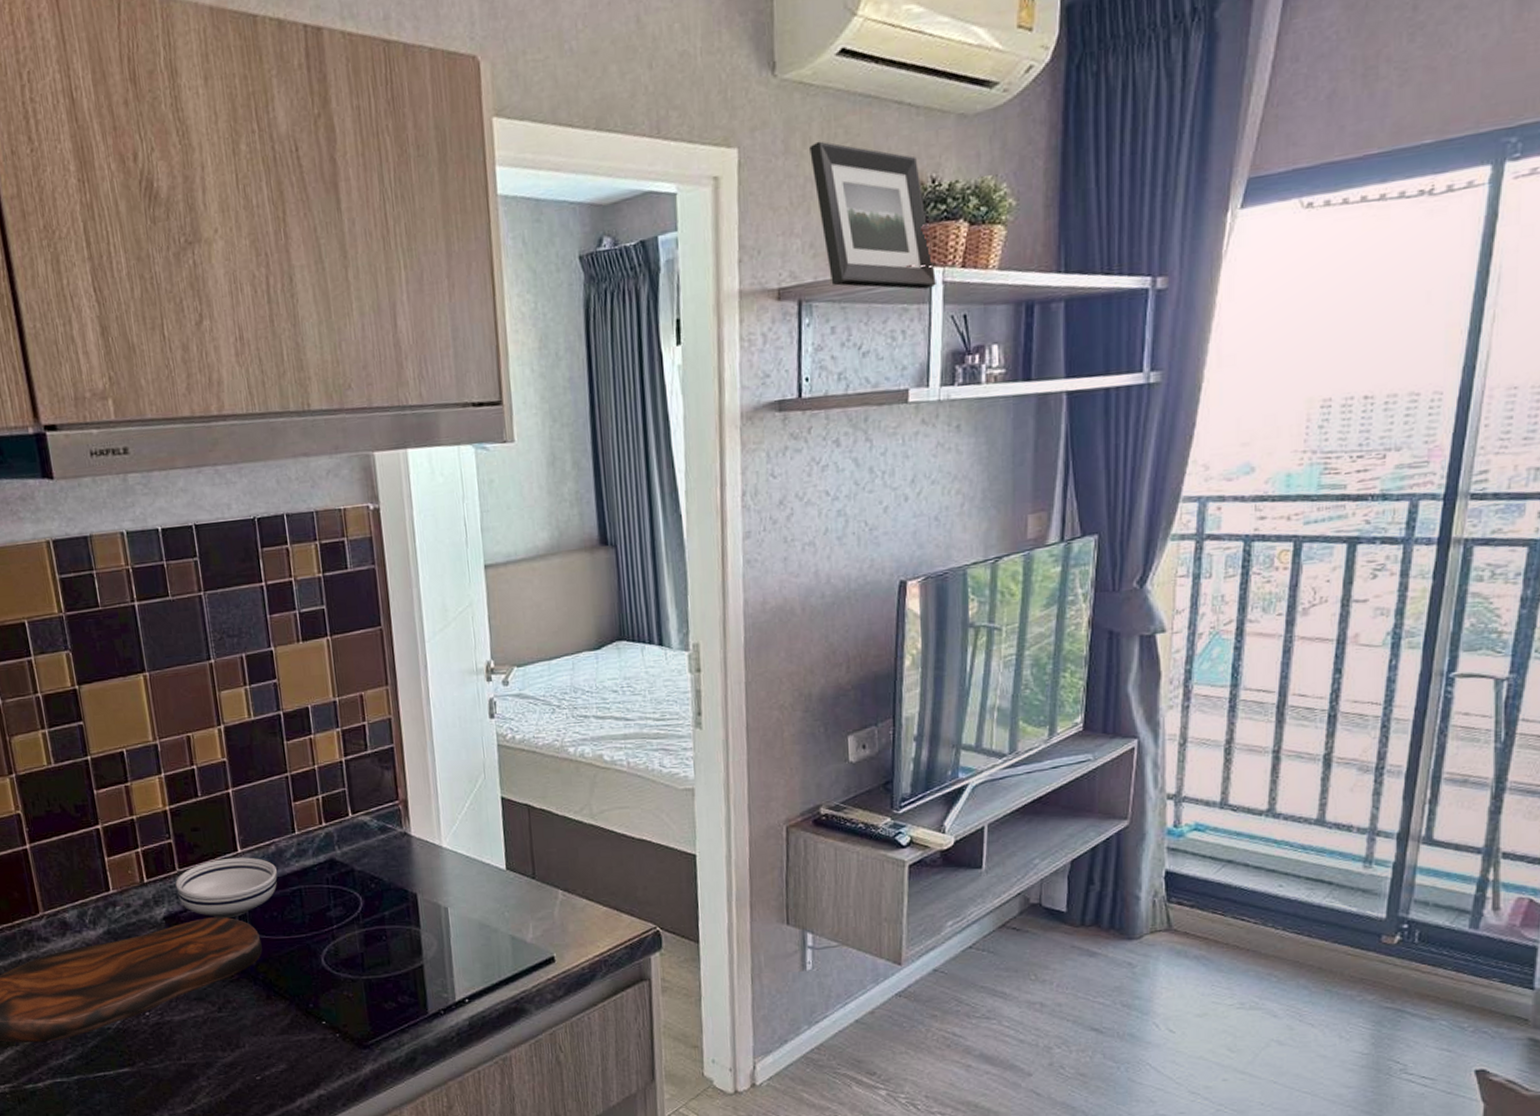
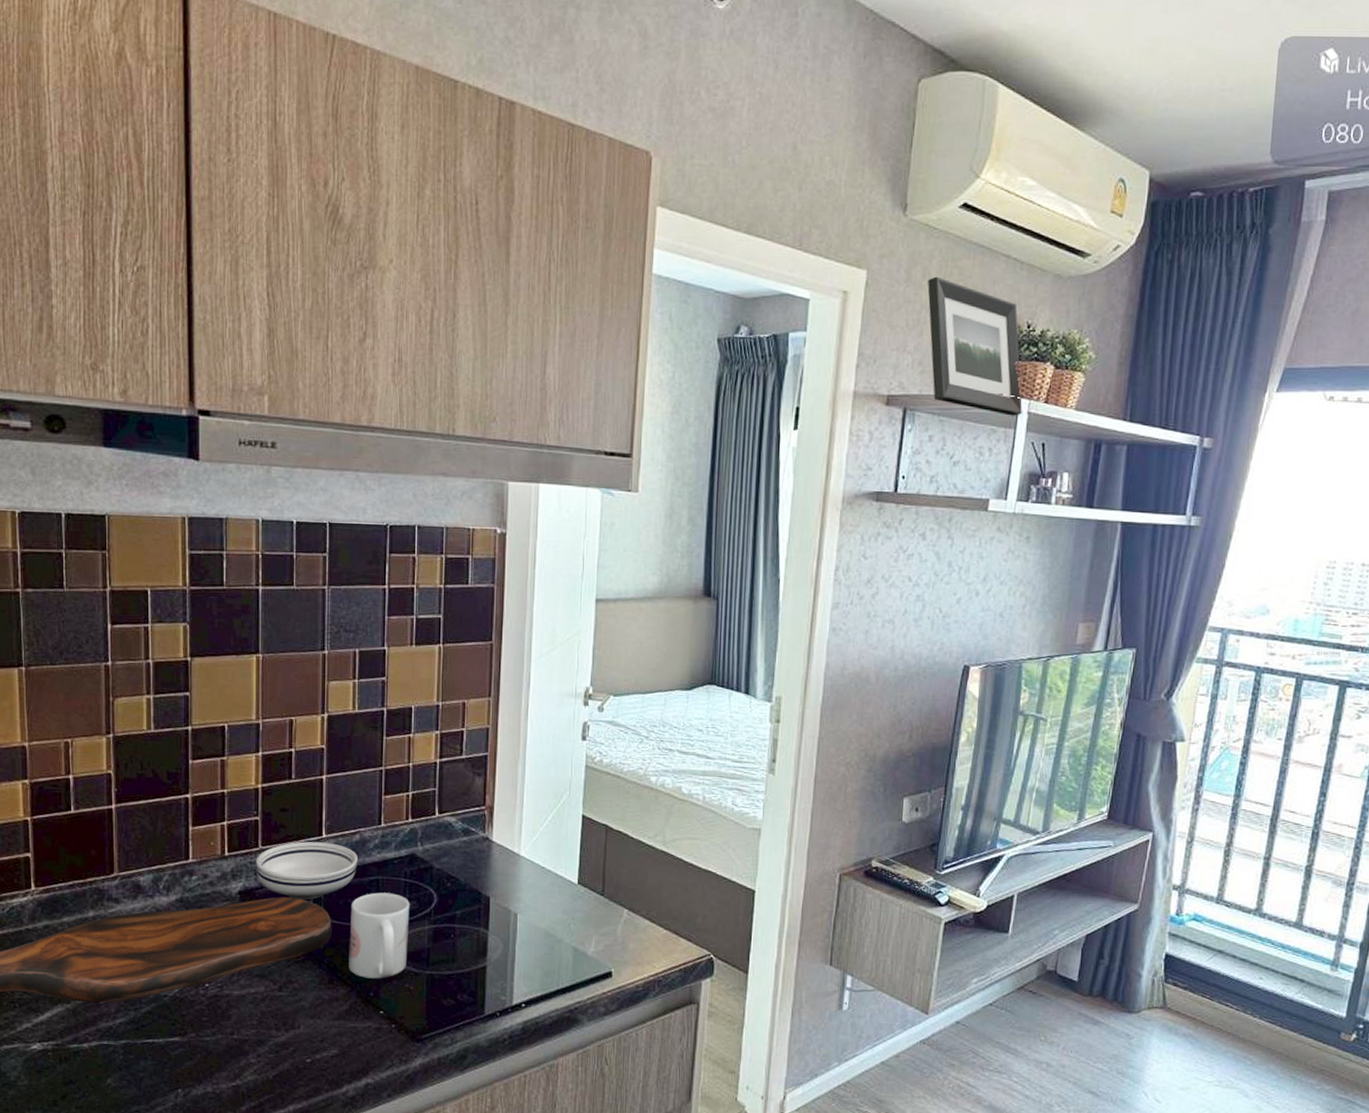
mug: none [277,901,342,990] -> present [349,892,410,979]

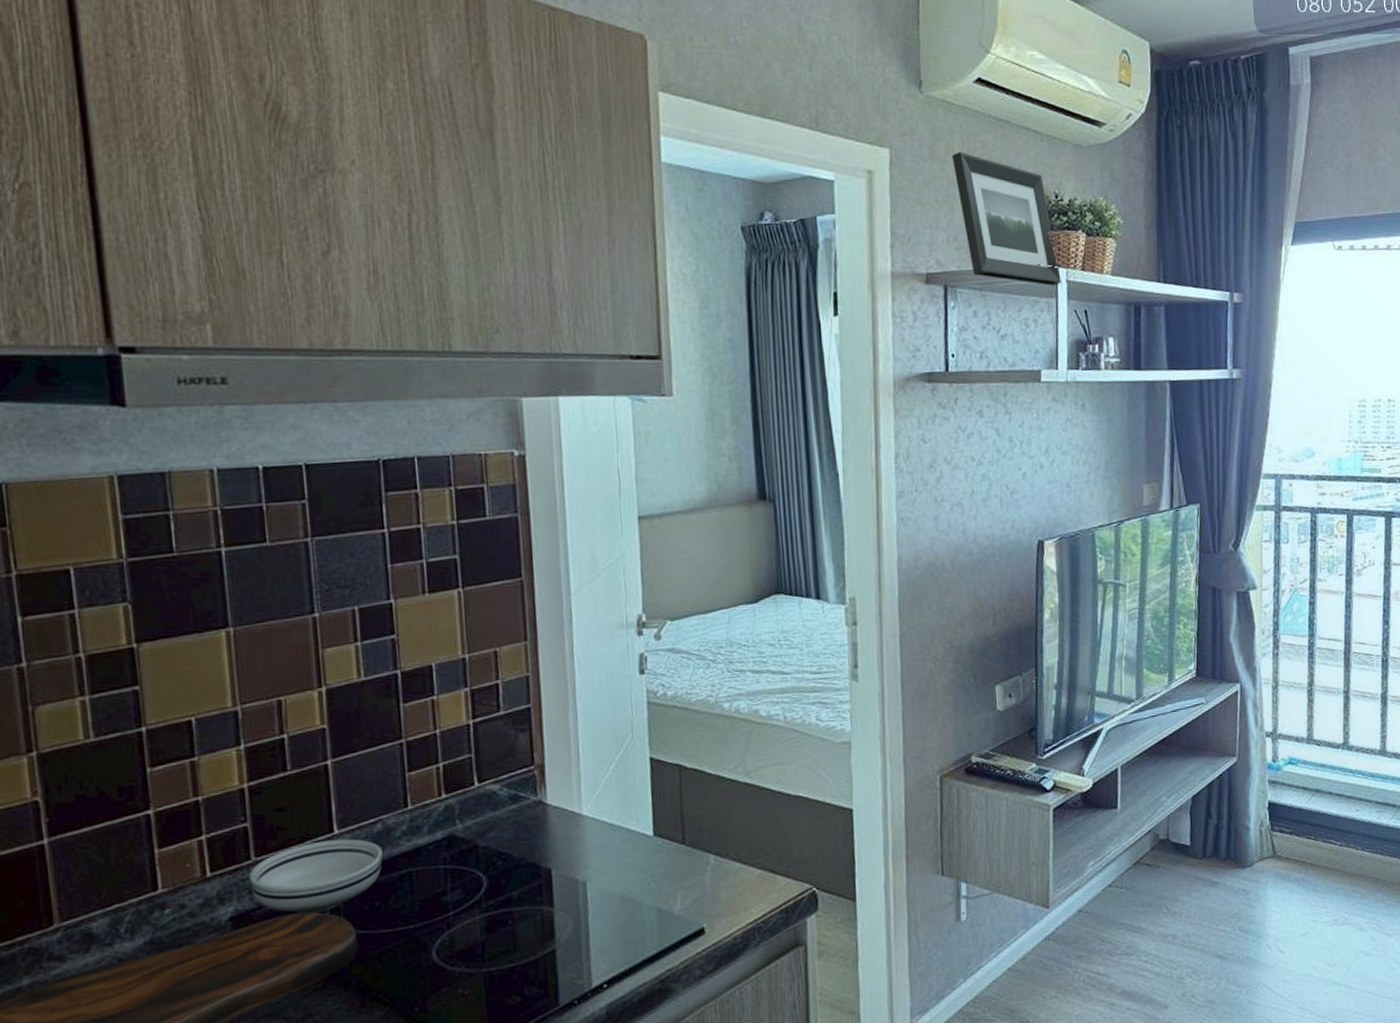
mug: present [349,892,410,979] -> none [379,885,458,992]

